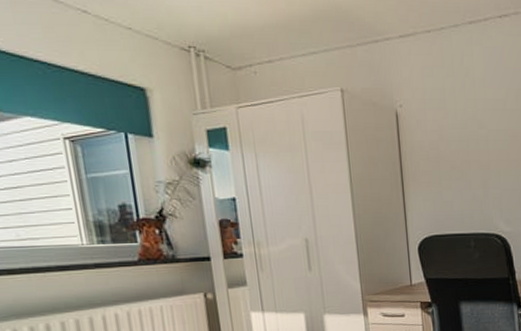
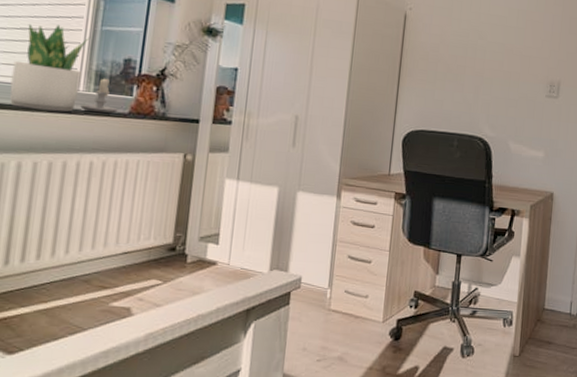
planter: none [9,179,84,271] -> present [10,24,91,112]
candle: none [89,228,127,265] -> present [80,78,118,114]

